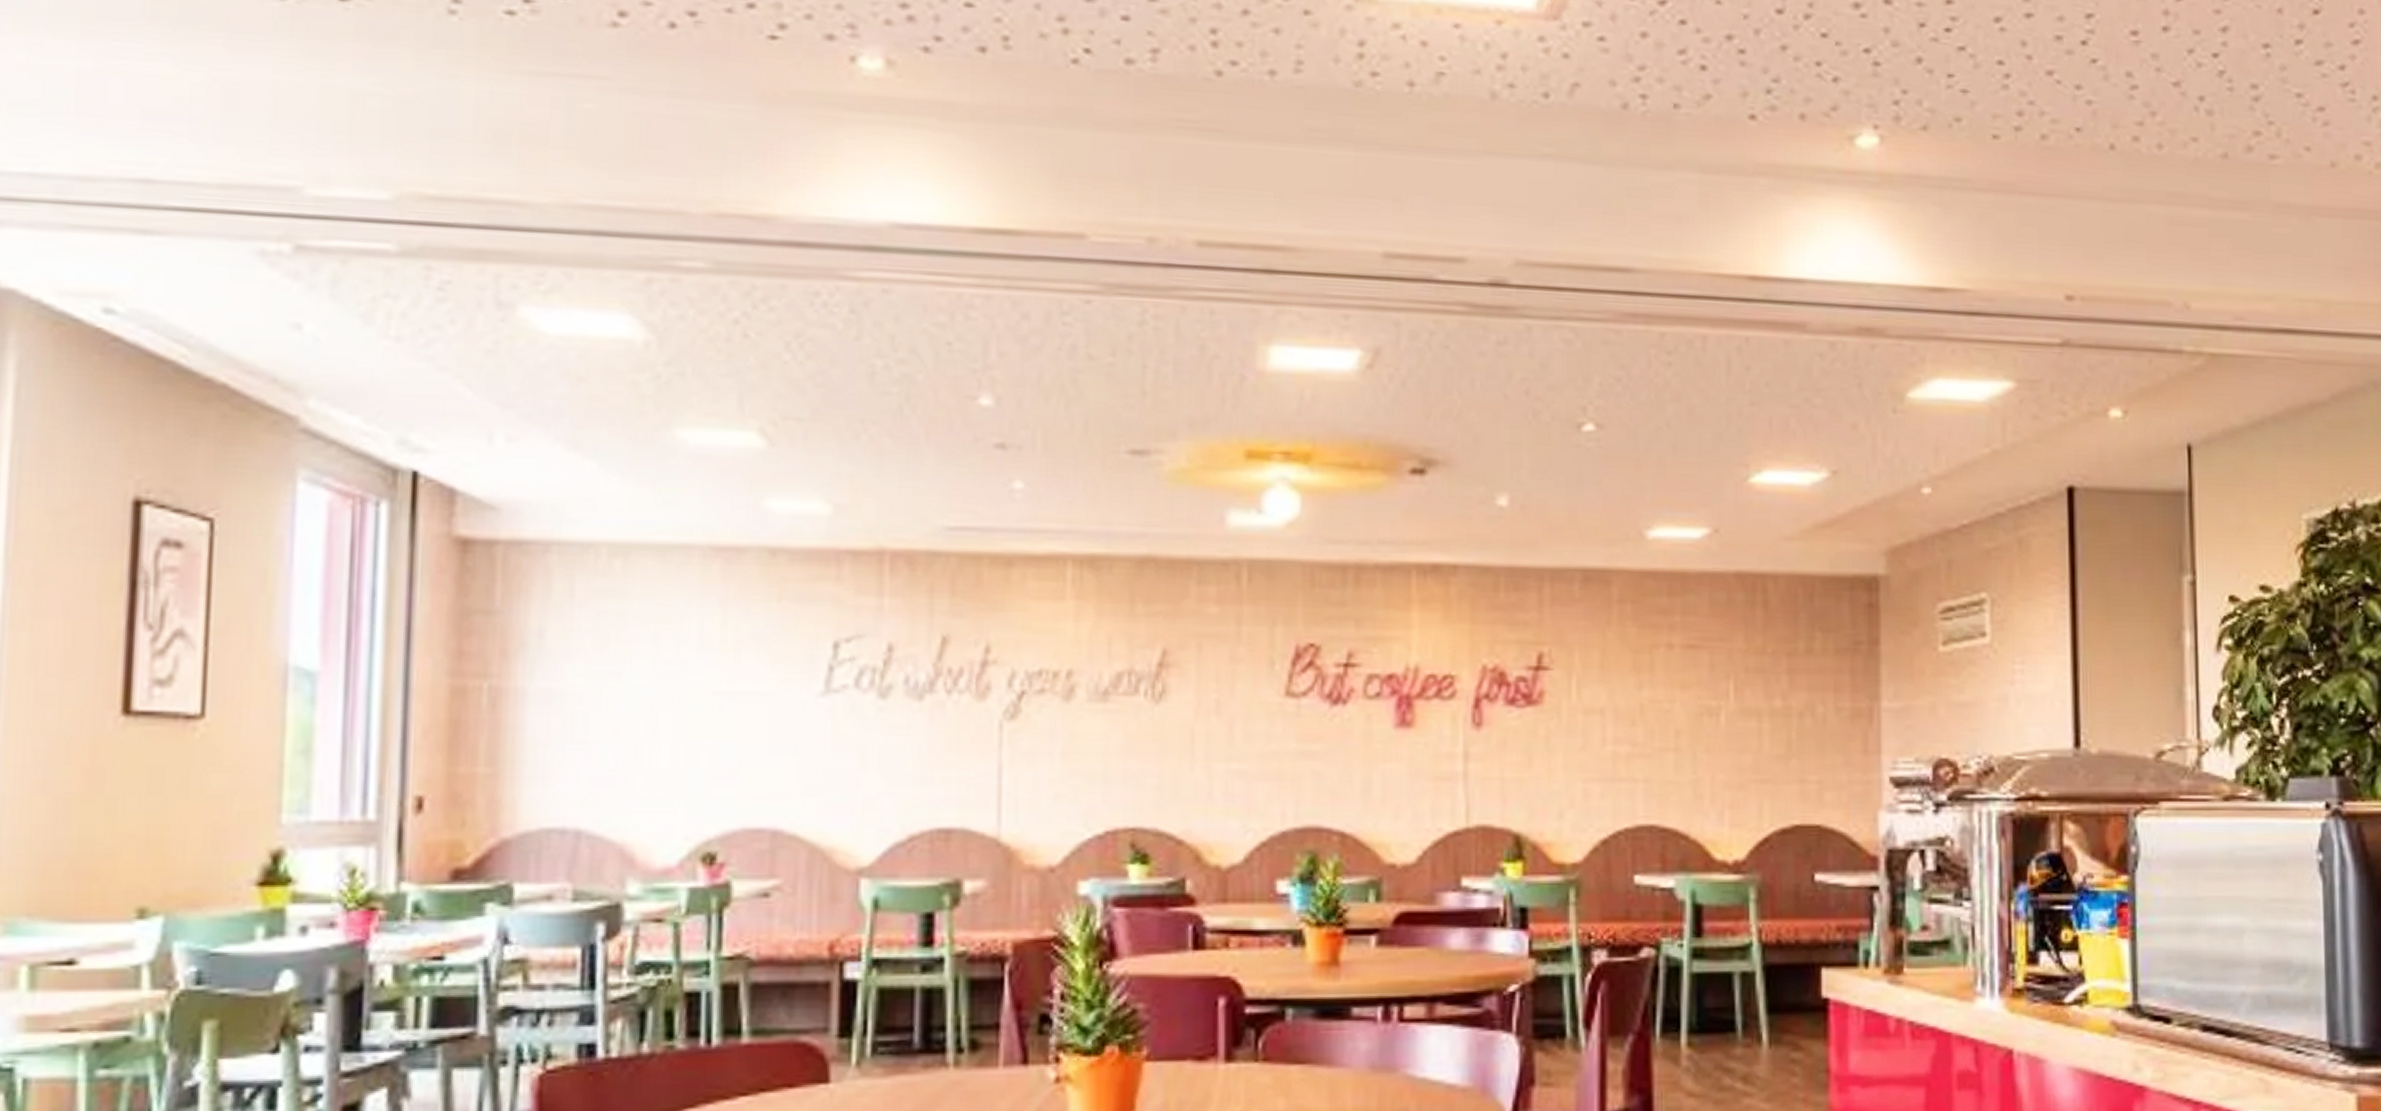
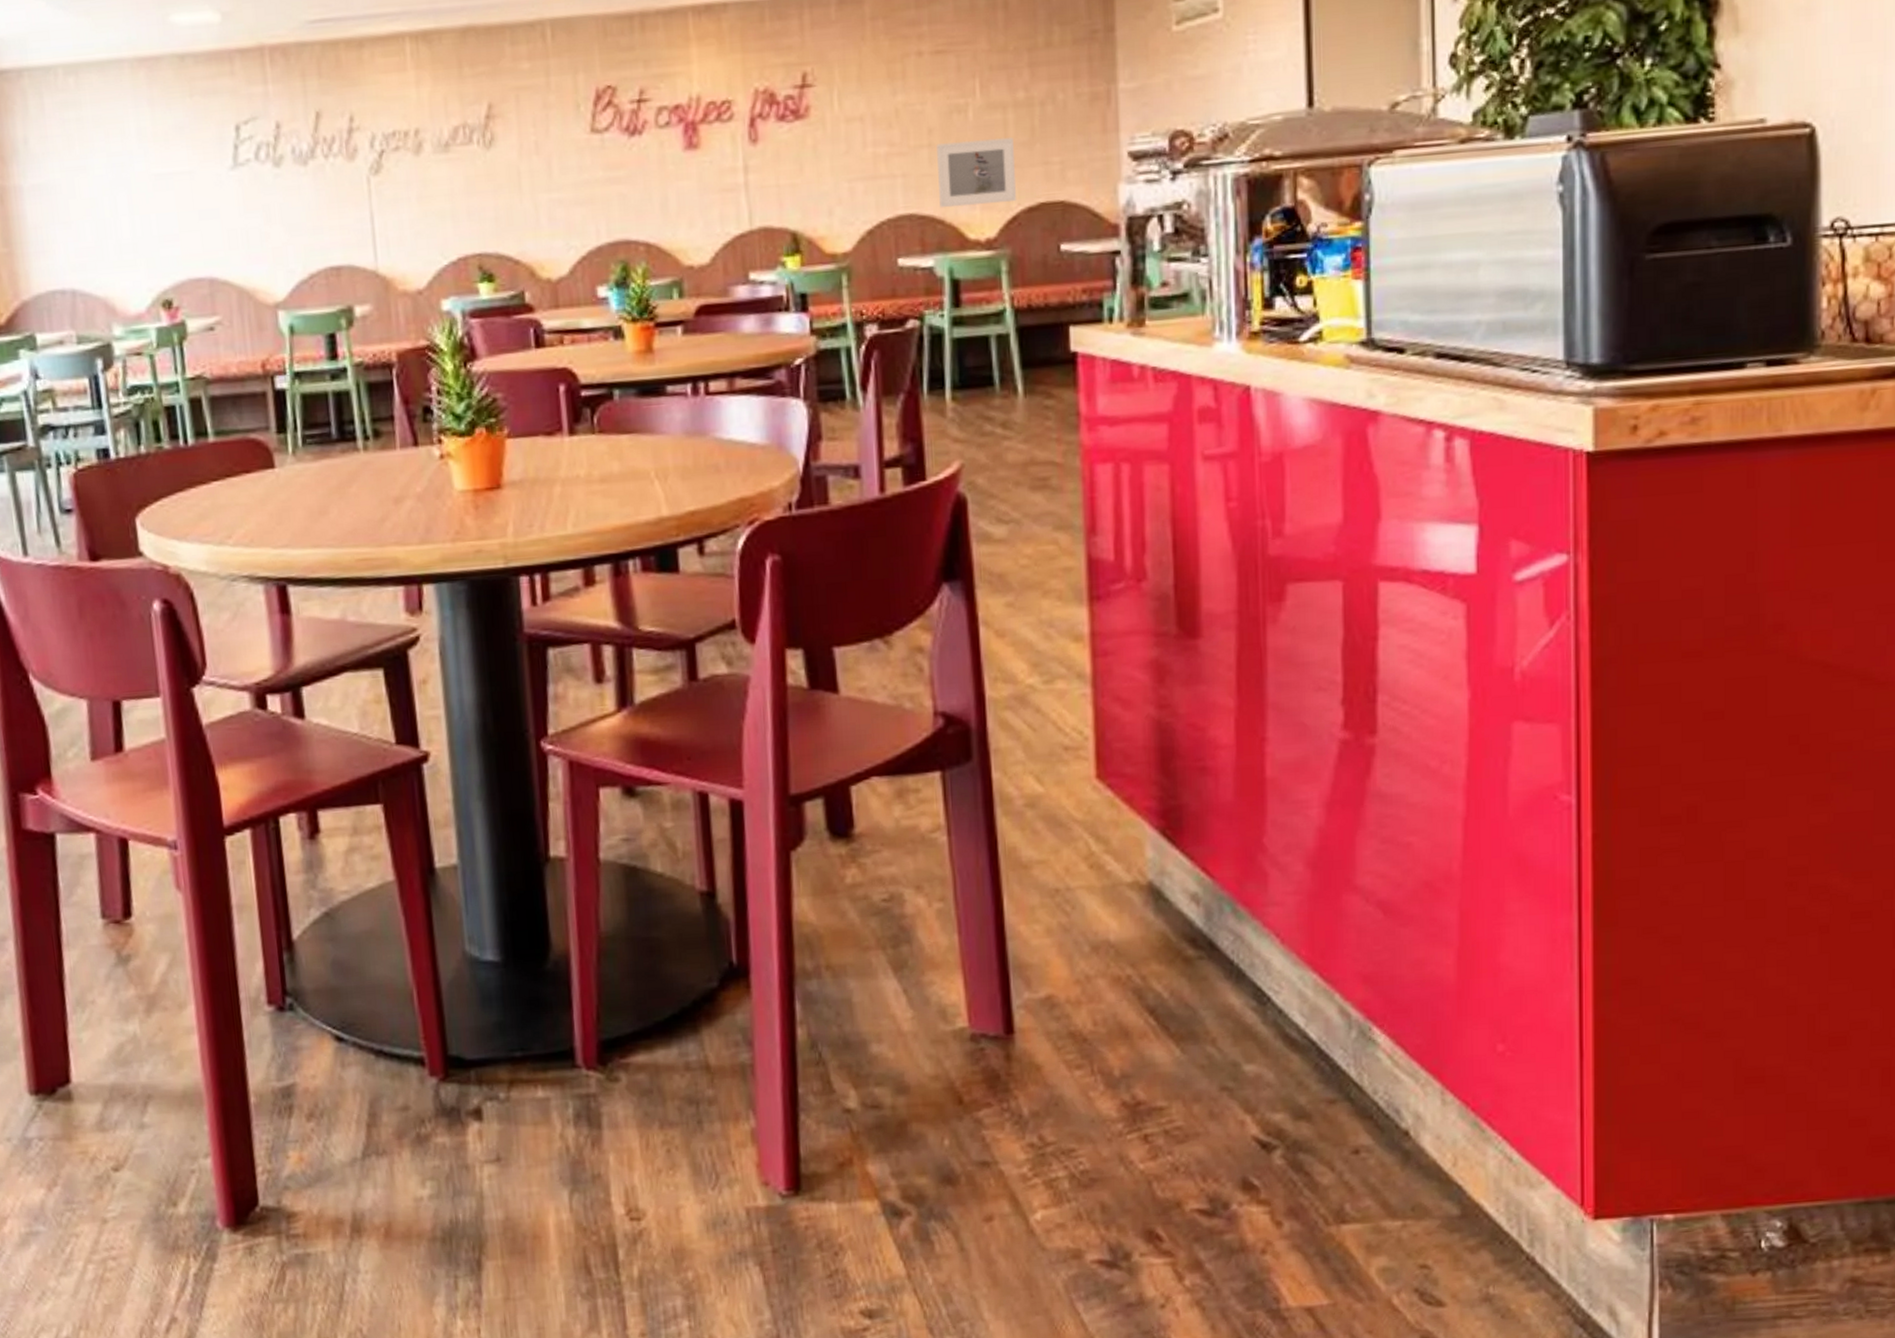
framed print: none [1684,749,1770,822] -> present [937,137,1017,208]

